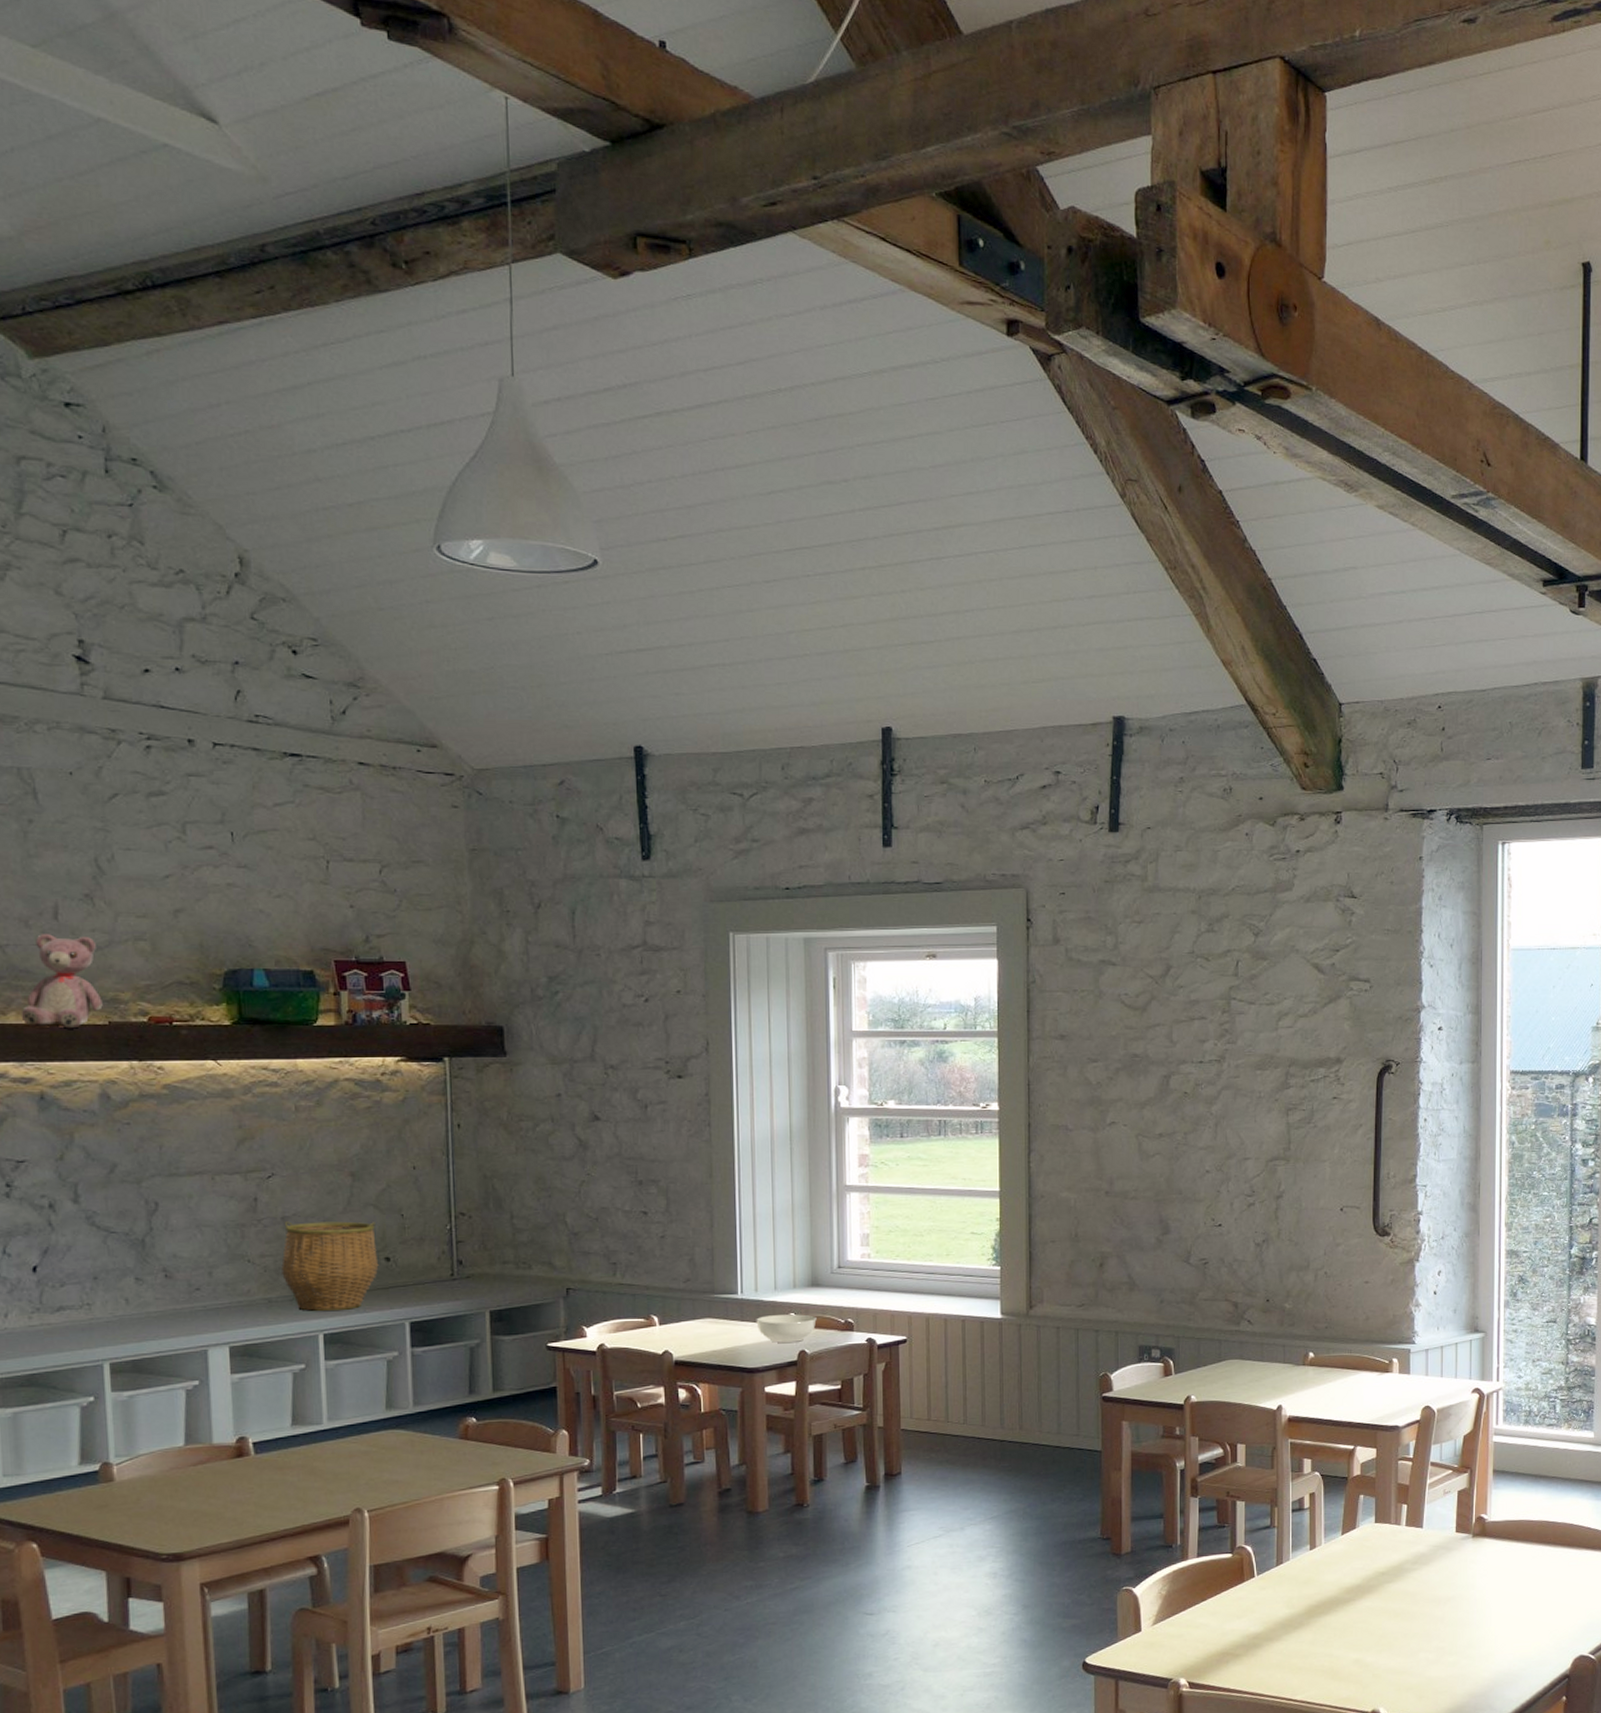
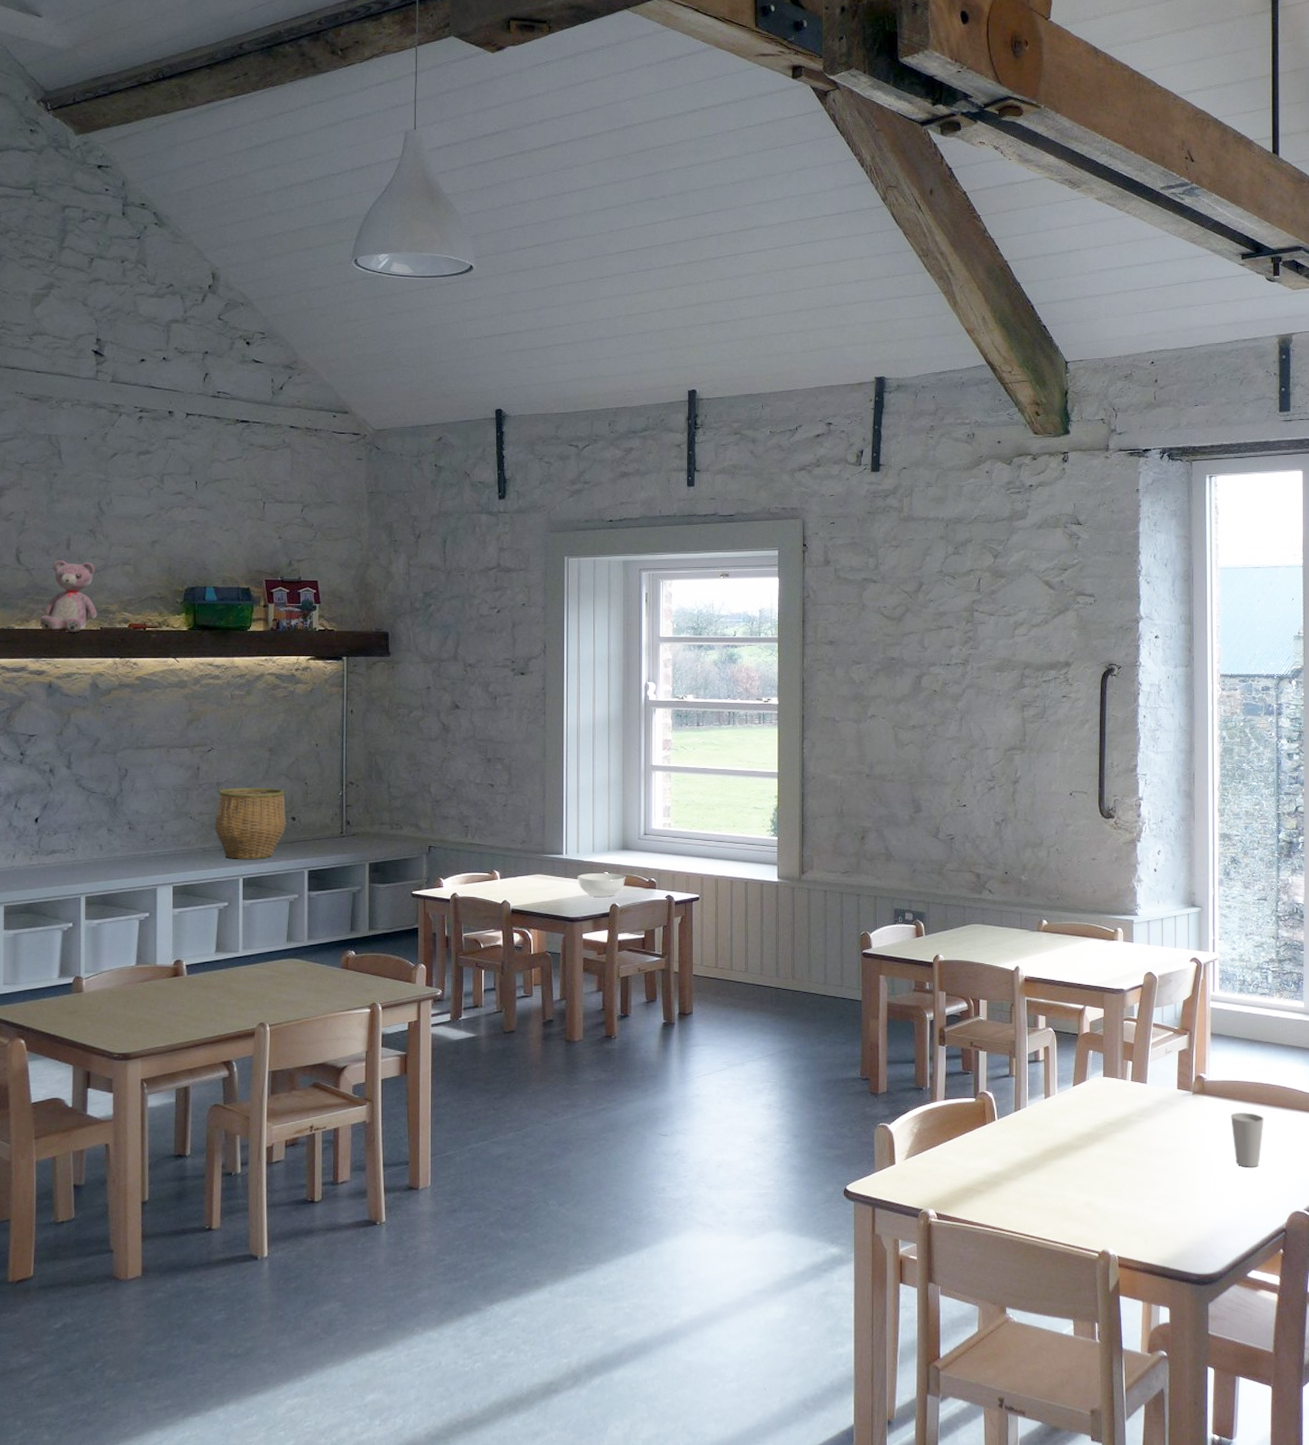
cup: none [1513,1553,1549,1612] -> present [1231,1112,1264,1167]

